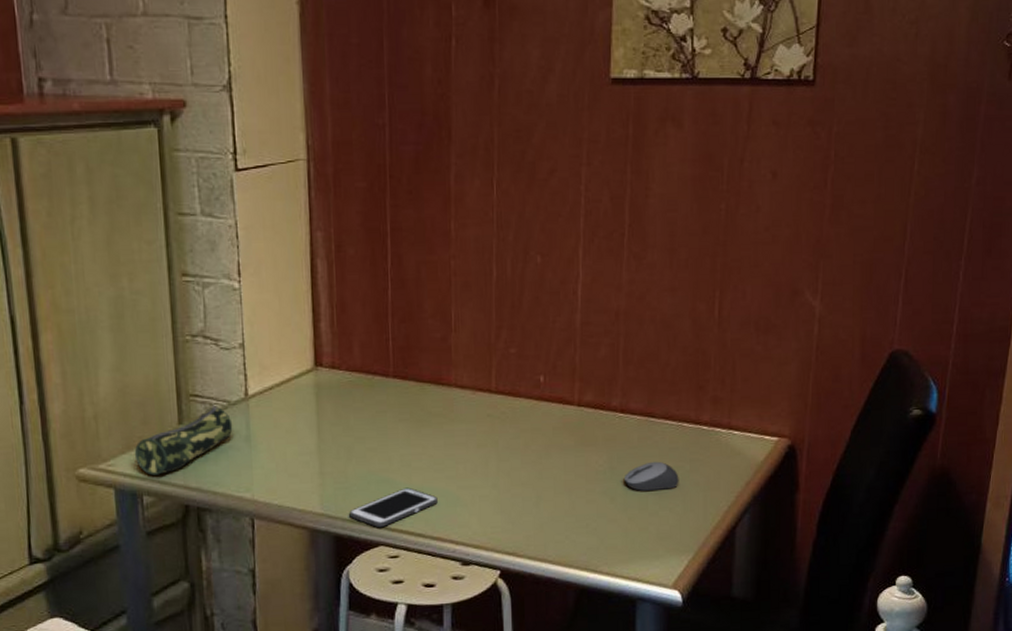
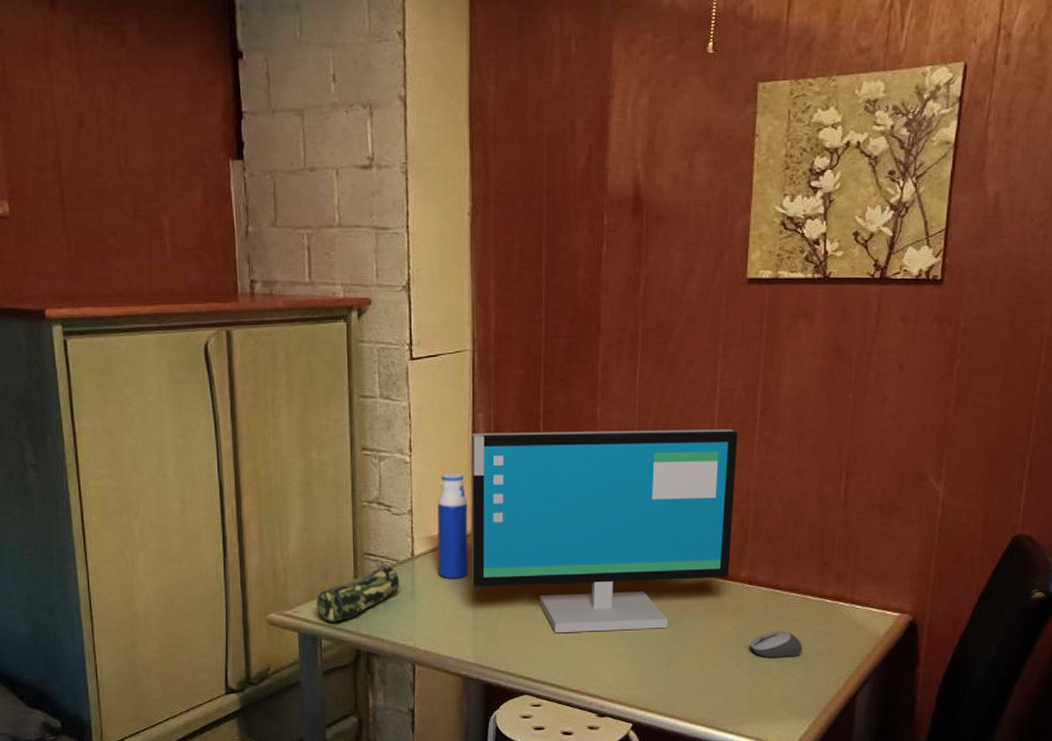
water bottle: none [273,299,312,421] -> present [437,472,468,579]
computer monitor: none [310,244,606,476] -> present [471,429,738,634]
cell phone: present [349,487,438,528] -> none [498,643,577,679]

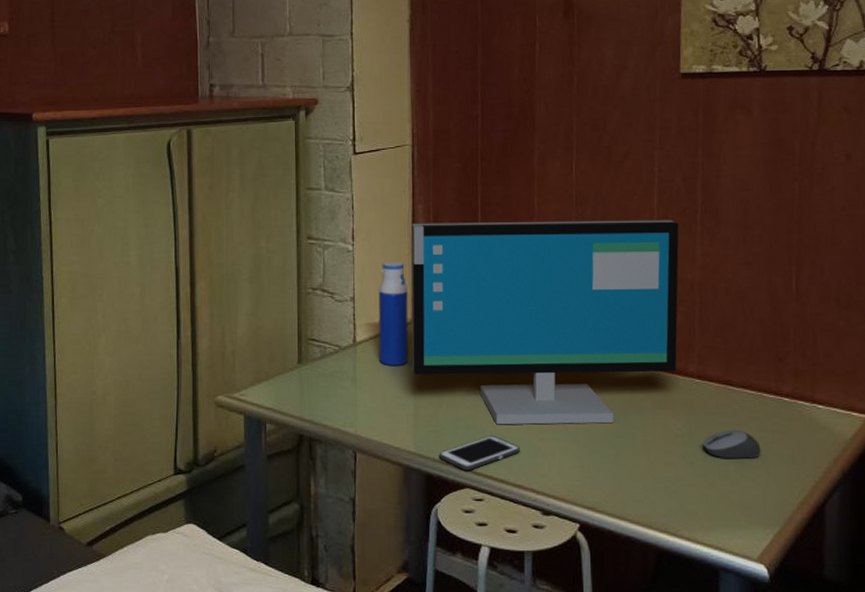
pencil case: present [316,563,400,622] -> none [261,348,342,406]
cell phone: none [498,643,577,679] -> present [439,435,520,471]

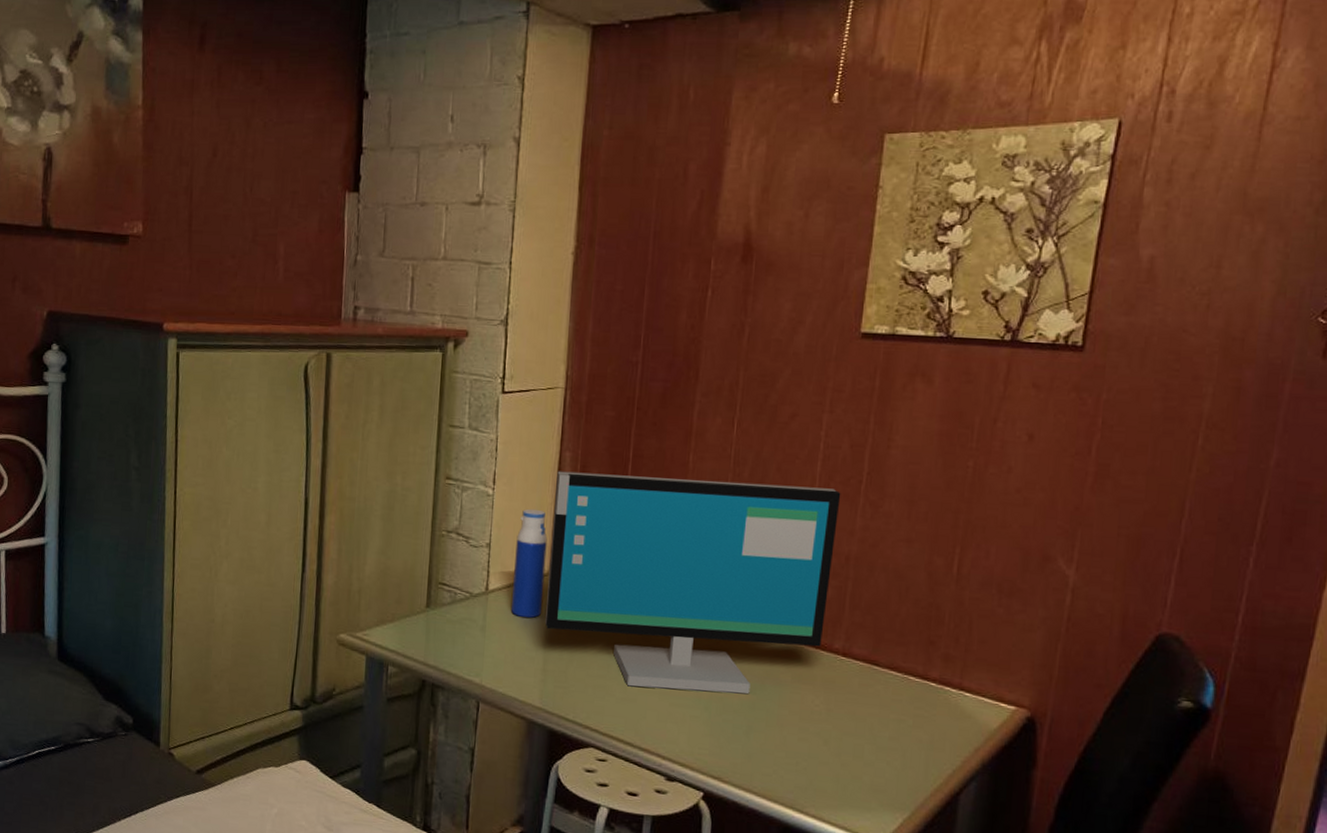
cell phone: present [439,435,520,471] -> none [565,696,650,731]
computer mouse: present [703,429,761,459] -> none [841,710,900,742]

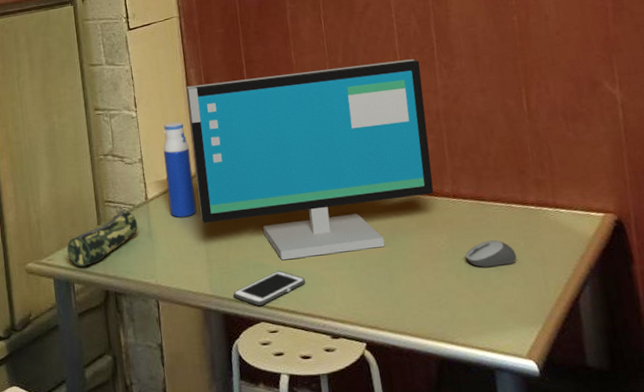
pencil case: none [386,594,472,650] -> present [66,208,138,267]
cell phone: none [565,696,650,731] -> present [233,270,305,307]
computer mouse: none [841,710,900,742] -> present [465,239,517,267]

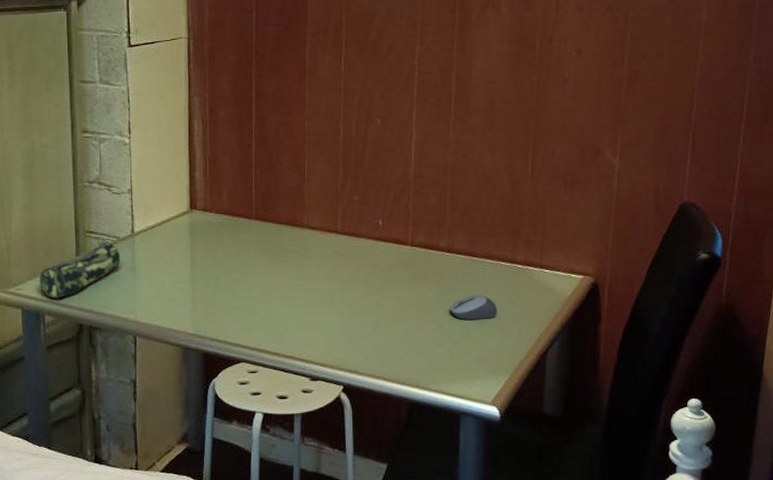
water bottle: present [163,121,197,218] -> none [156,153,187,254]
computer monitor: present [186,59,434,261] -> none [188,110,435,303]
cell phone: present [233,270,305,307] -> none [216,313,291,347]

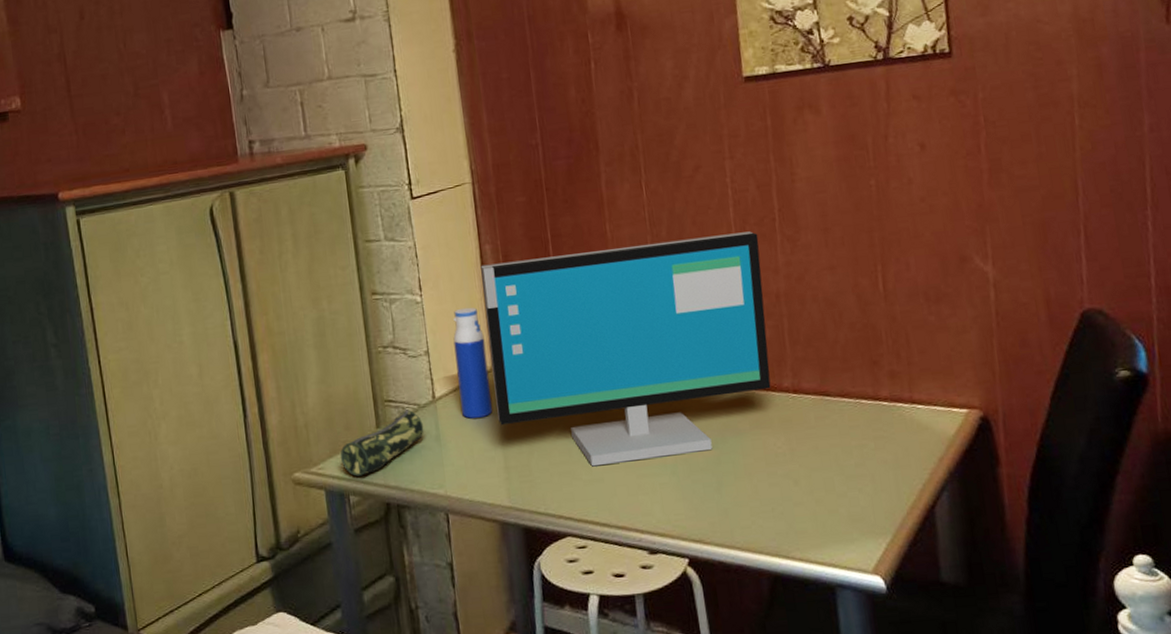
water bottle: none [156,153,187,254] -> present [453,307,493,419]
computer monitor: none [188,110,435,303] -> present [480,231,771,467]
computer mouse: present [450,294,497,320] -> none [806,440,865,472]

